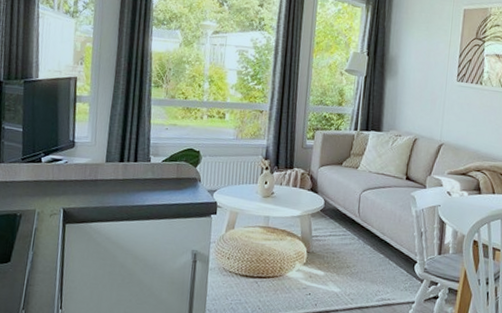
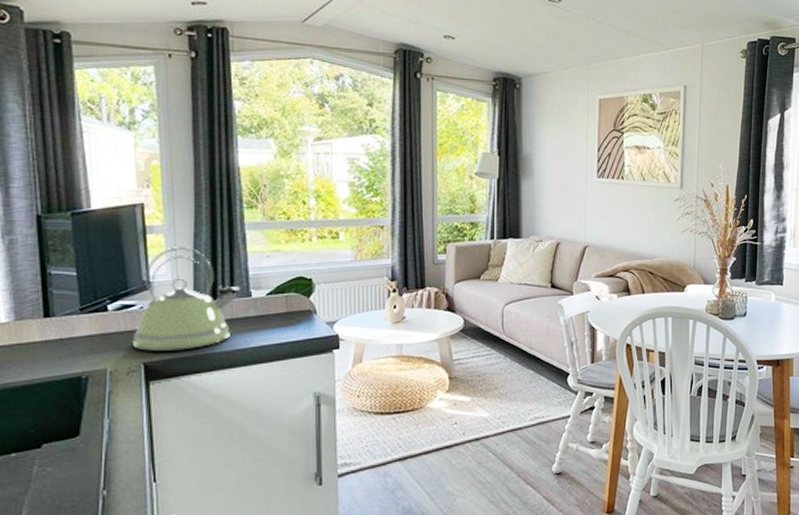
kettle: none [57,114,142,201] -> present [133,247,239,351]

